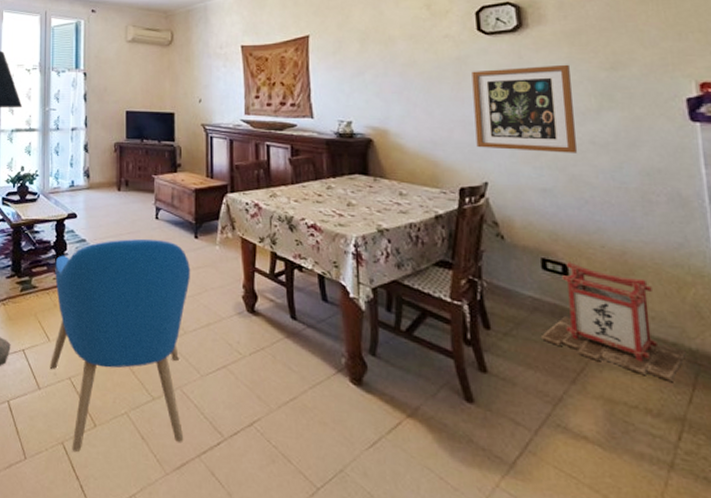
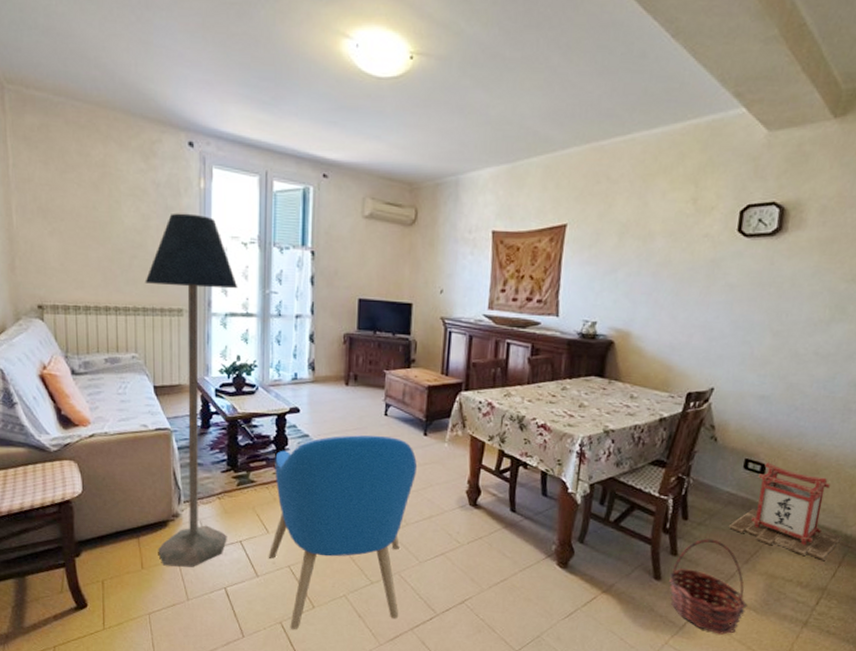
wall art: present [471,64,578,153] -> none [711,273,815,363]
basket: none [482,352,589,477] -> present [669,538,748,635]

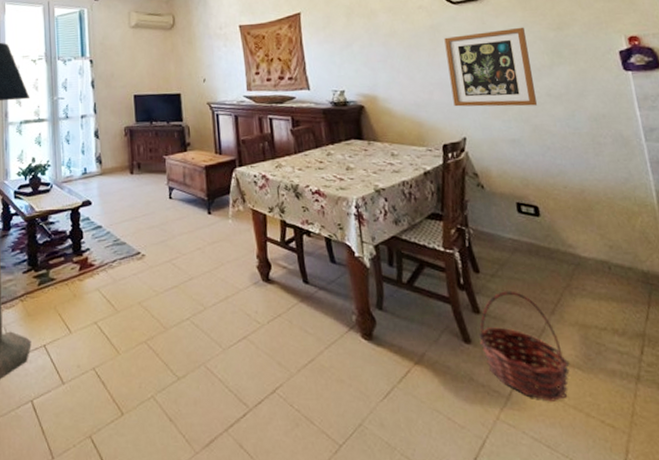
armchair: present [268,435,418,630] -> none [72,219,211,445]
wall art: none [711,273,815,363] -> present [444,27,538,107]
lantern: present [728,462,842,560] -> none [522,204,641,302]

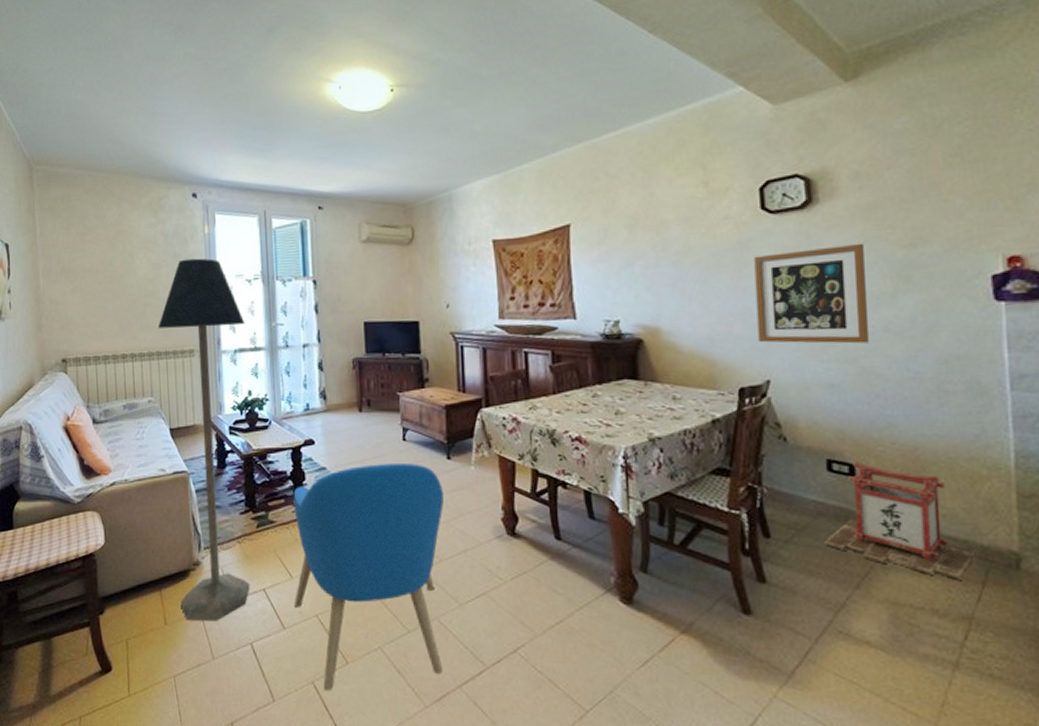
armchair: none [72,219,211,445] -> present [293,463,445,692]
basket: present [477,291,570,402] -> none [760,560,872,683]
lantern: none [522,204,641,302] -> present [823,462,978,580]

